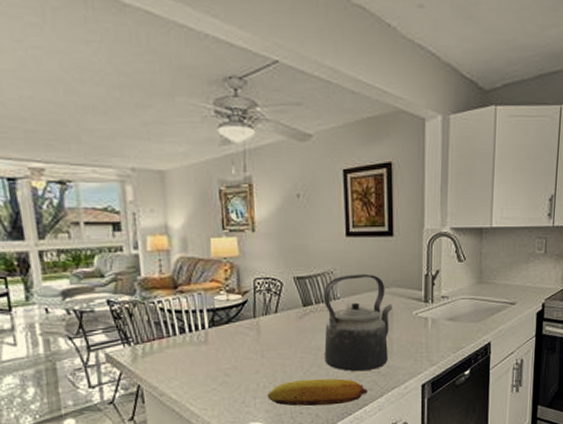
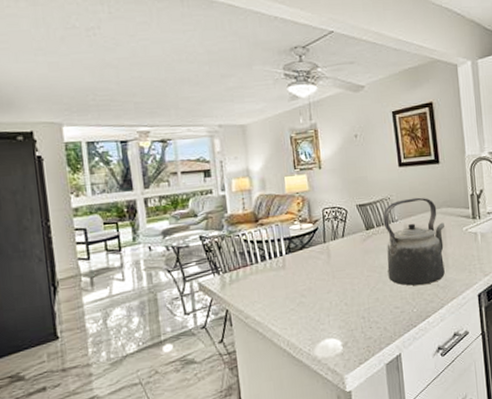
fruit: present [267,378,368,407] -> none [339,293,429,322]

